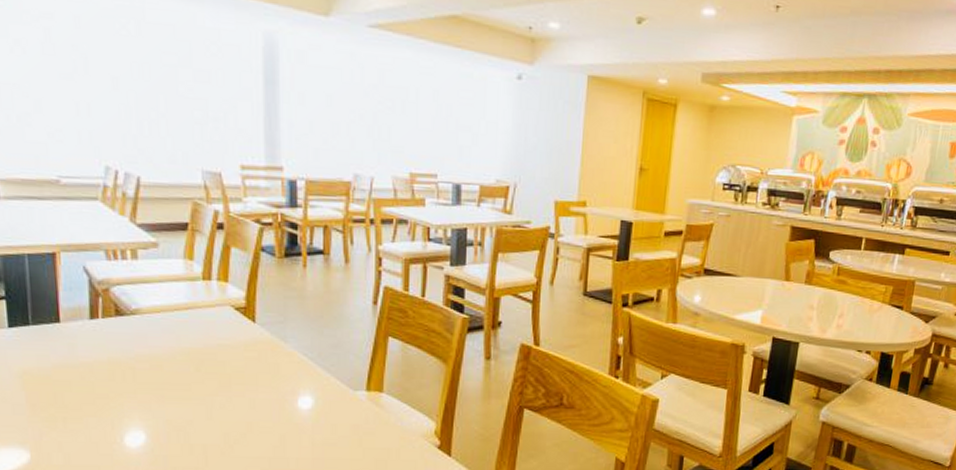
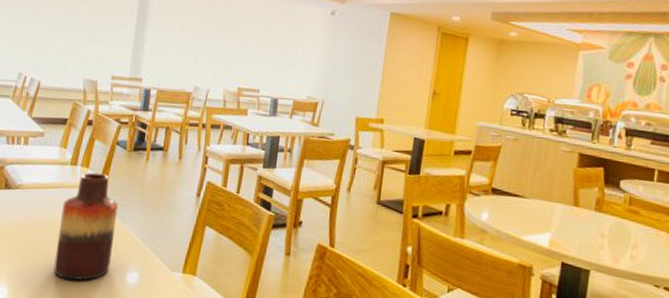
vase: none [200,286,276,414] -> present [53,172,119,281]

